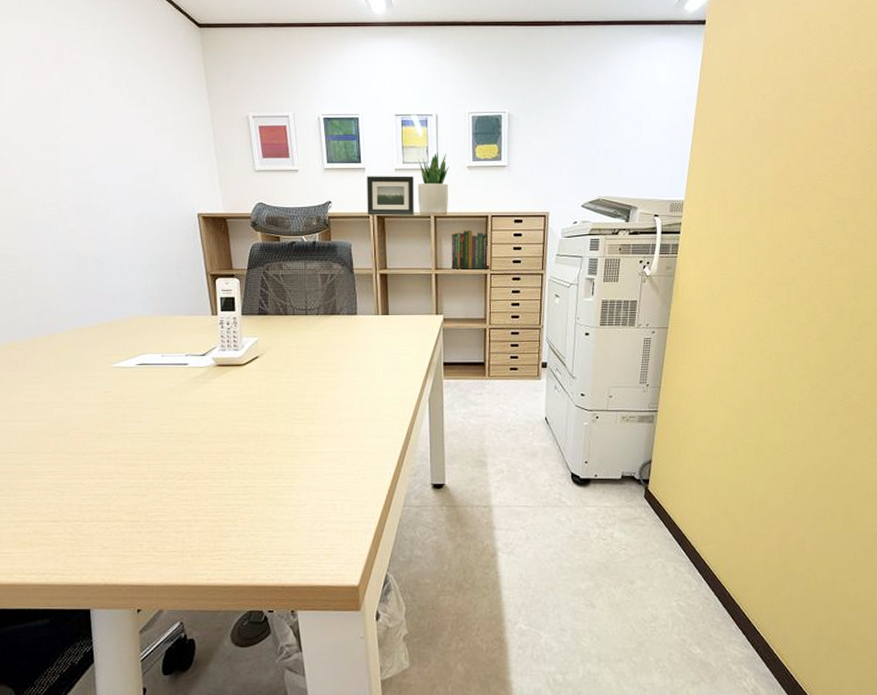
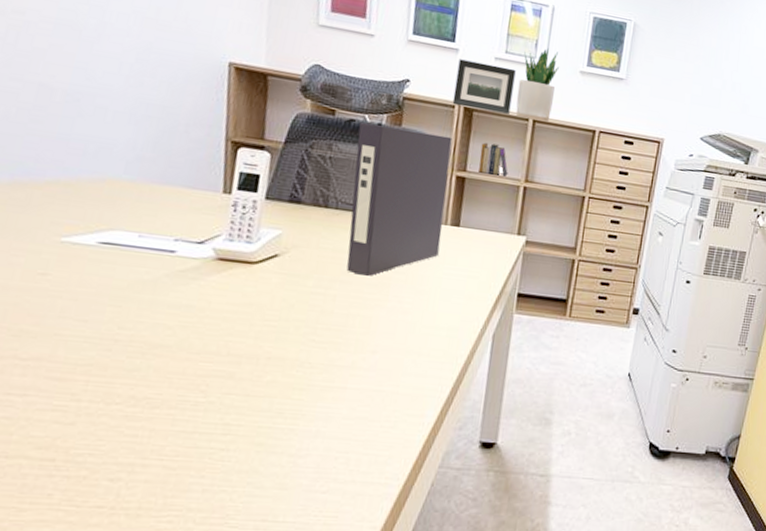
binder: none [300,242,376,364] -> present [346,122,452,276]
books: none [395,242,421,268] -> present [479,142,508,176]
books: present [451,230,490,270] -> none [544,141,594,191]

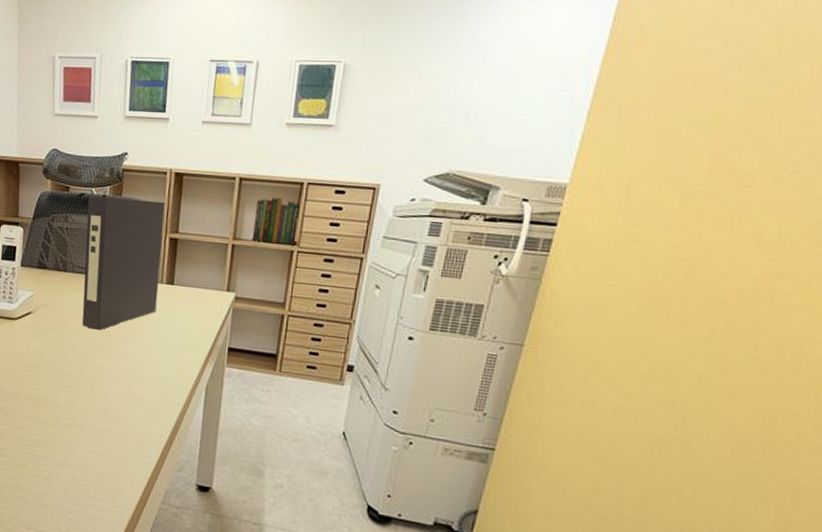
picture frame: present [452,59,516,114] -> none [164,127,222,175]
books: present [479,142,508,176] -> none [190,204,217,235]
planter: present [515,47,559,122] -> none [222,104,264,179]
books: none [544,141,594,191] -> present [252,197,302,246]

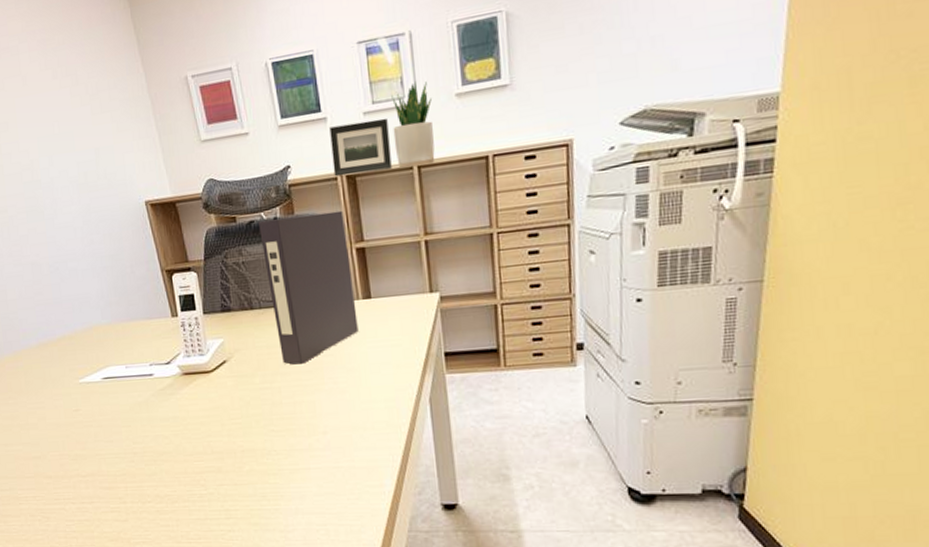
picture frame: none [164,127,222,175] -> present [329,118,392,177]
planter: none [222,104,264,179] -> present [391,80,435,169]
books: present [252,197,302,246] -> none [441,177,496,233]

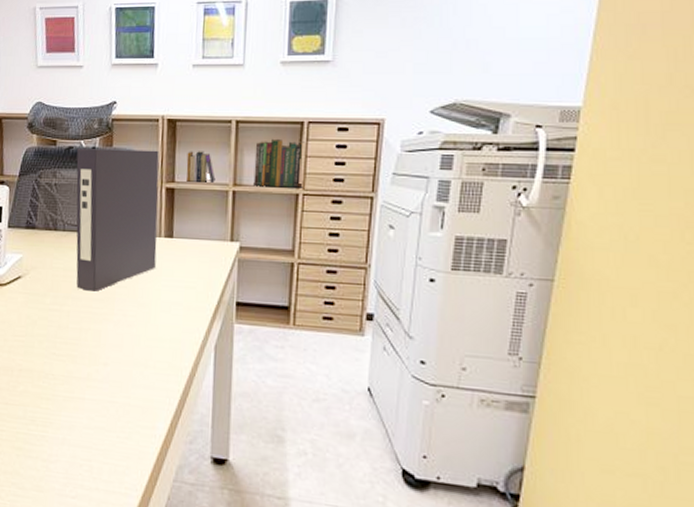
picture frame: present [329,118,392,177] -> none [156,73,214,119]
books: none [372,204,405,238] -> present [186,151,216,182]
planter: present [391,80,435,169] -> none [217,44,258,121]
books: none [441,177,496,233] -> present [253,138,303,188]

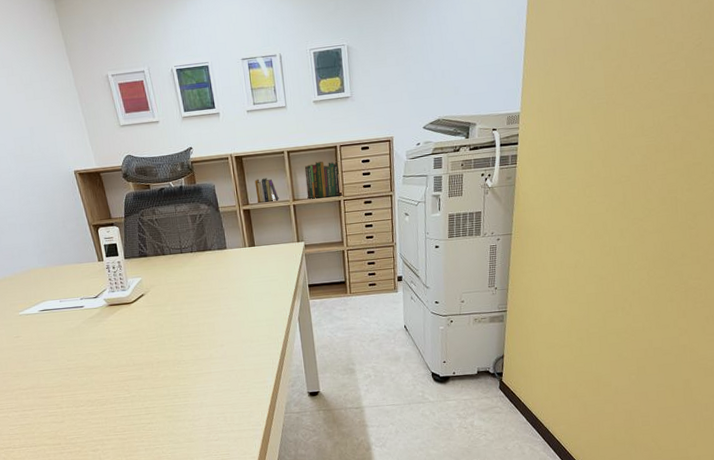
binder: present [76,148,159,291] -> none [168,182,246,296]

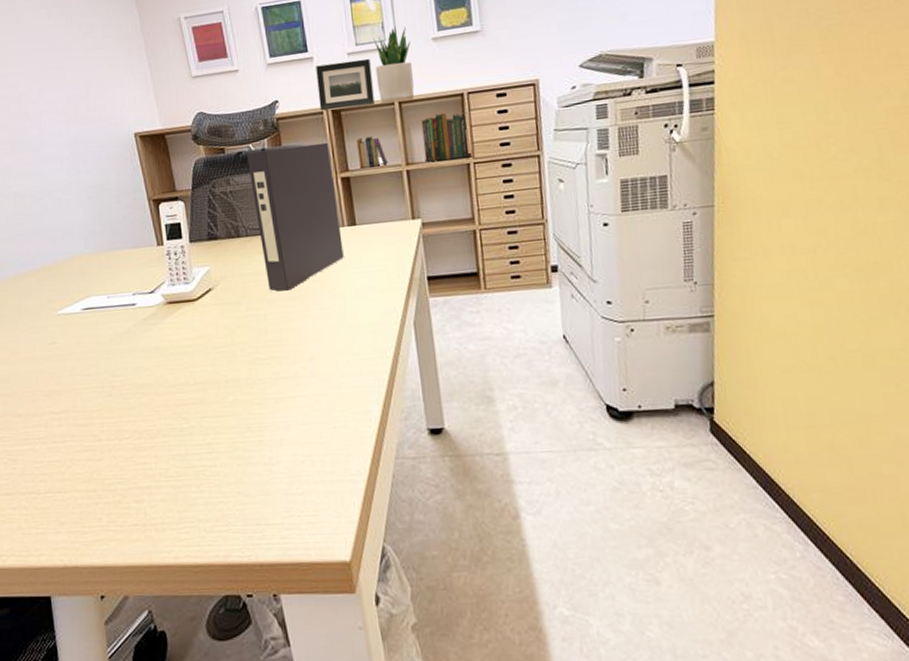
binder: none [168,182,246,296] -> present [247,142,344,291]
picture frame: none [222,115,269,157] -> present [316,58,375,111]
planter: none [267,89,300,153] -> present [373,25,415,104]

